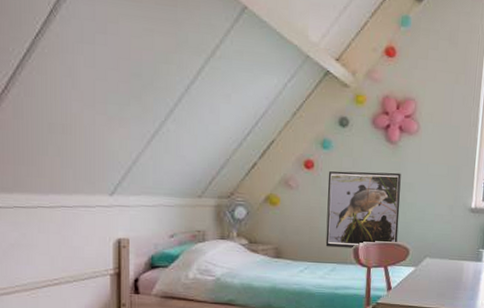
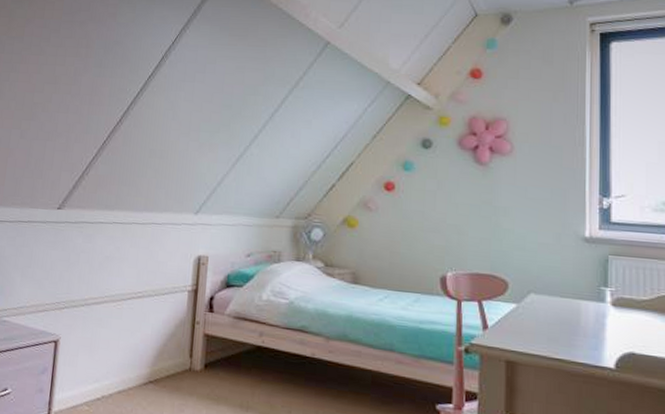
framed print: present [325,171,401,248] -> none [408,193,495,278]

